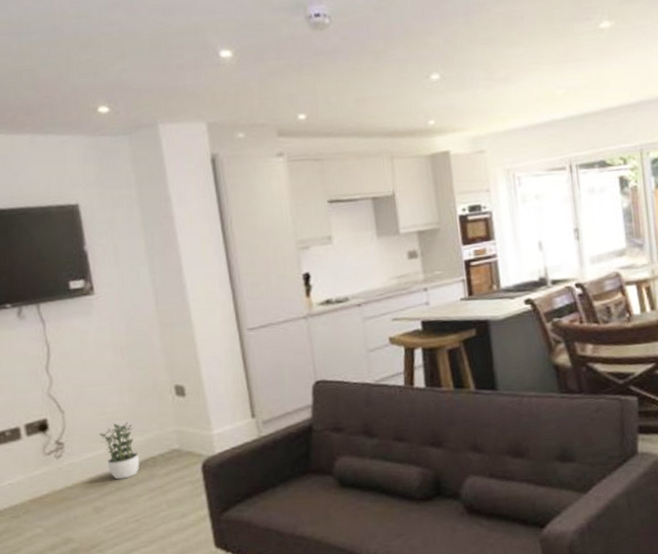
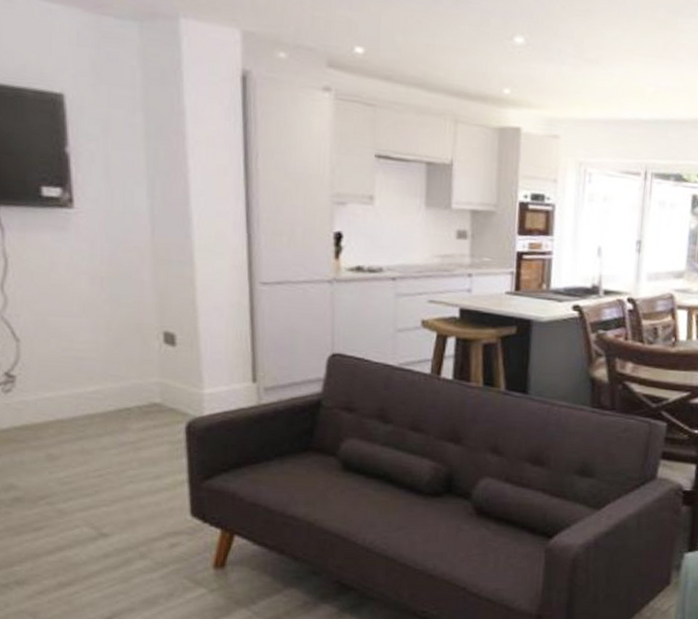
potted plant: present [99,421,140,480] -> none [63,363,110,428]

